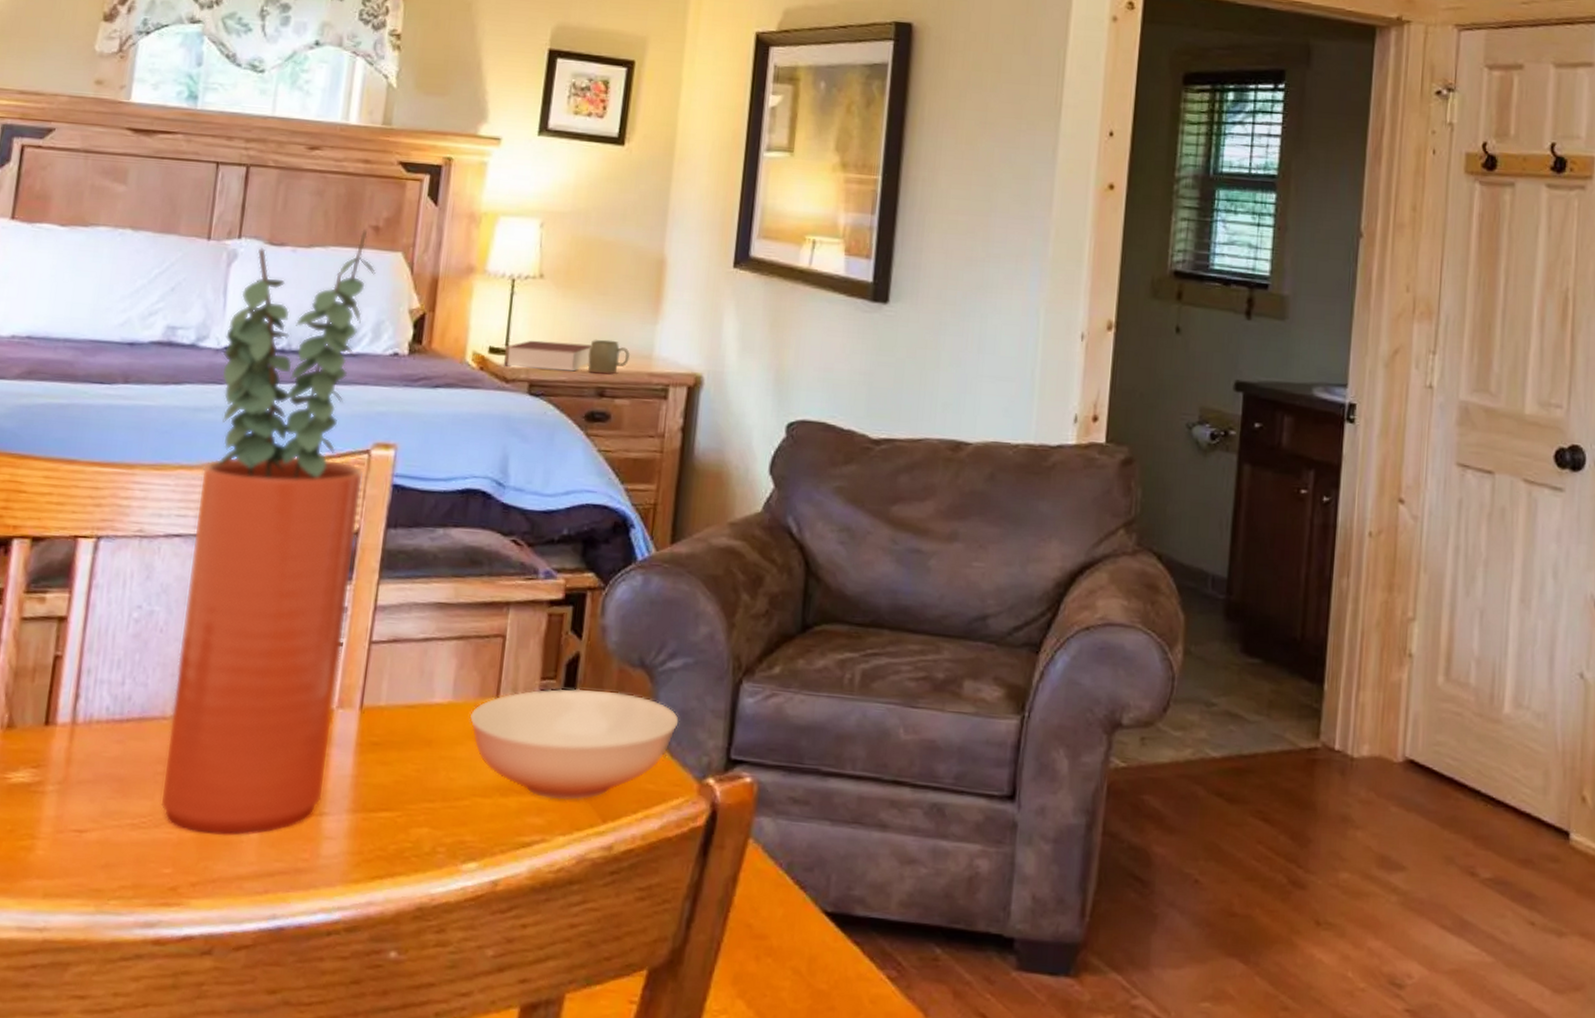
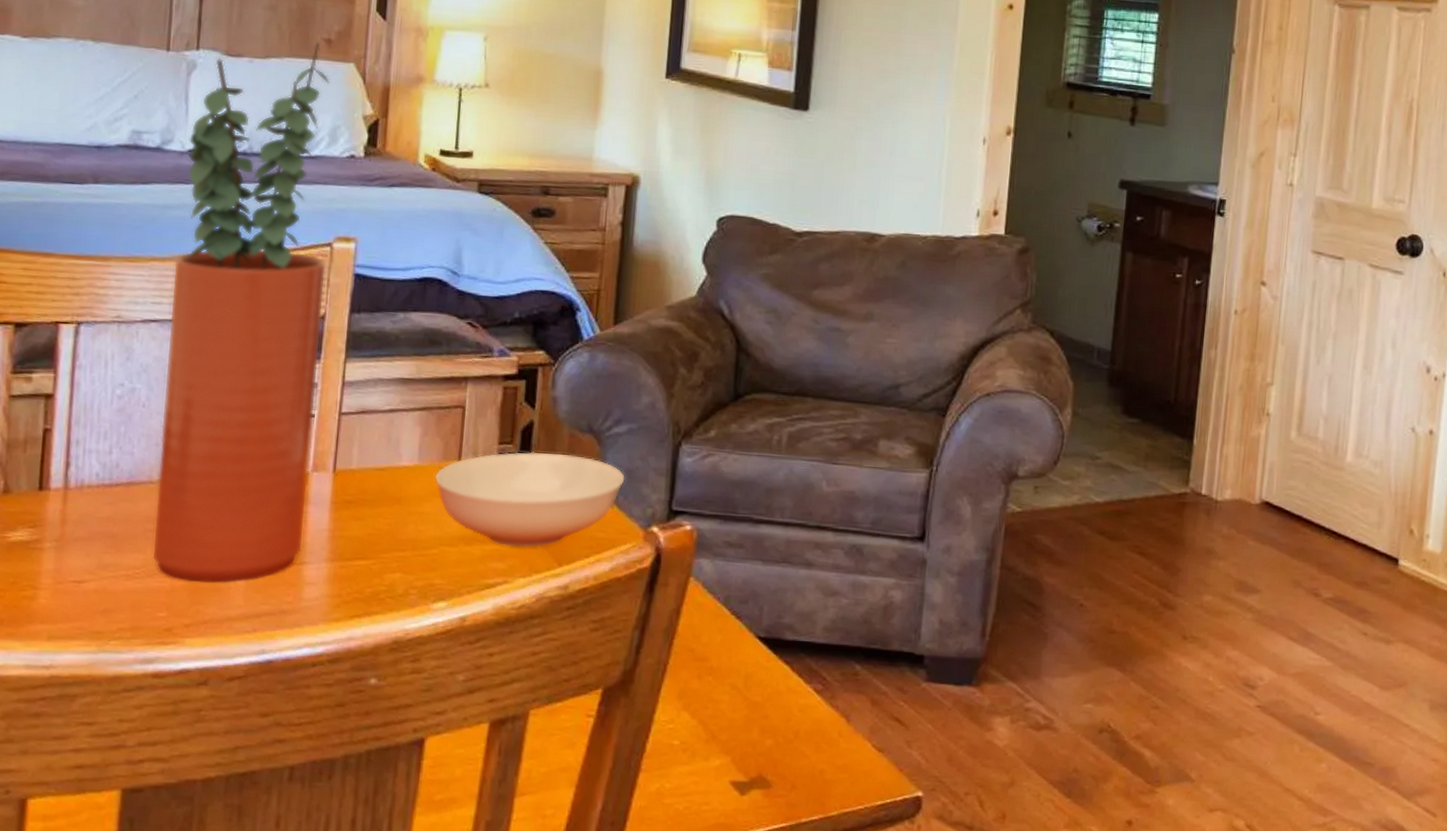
book: present [504,340,591,372] -> none [454,143,535,172]
mug: present [588,339,631,375] -> none [533,142,572,175]

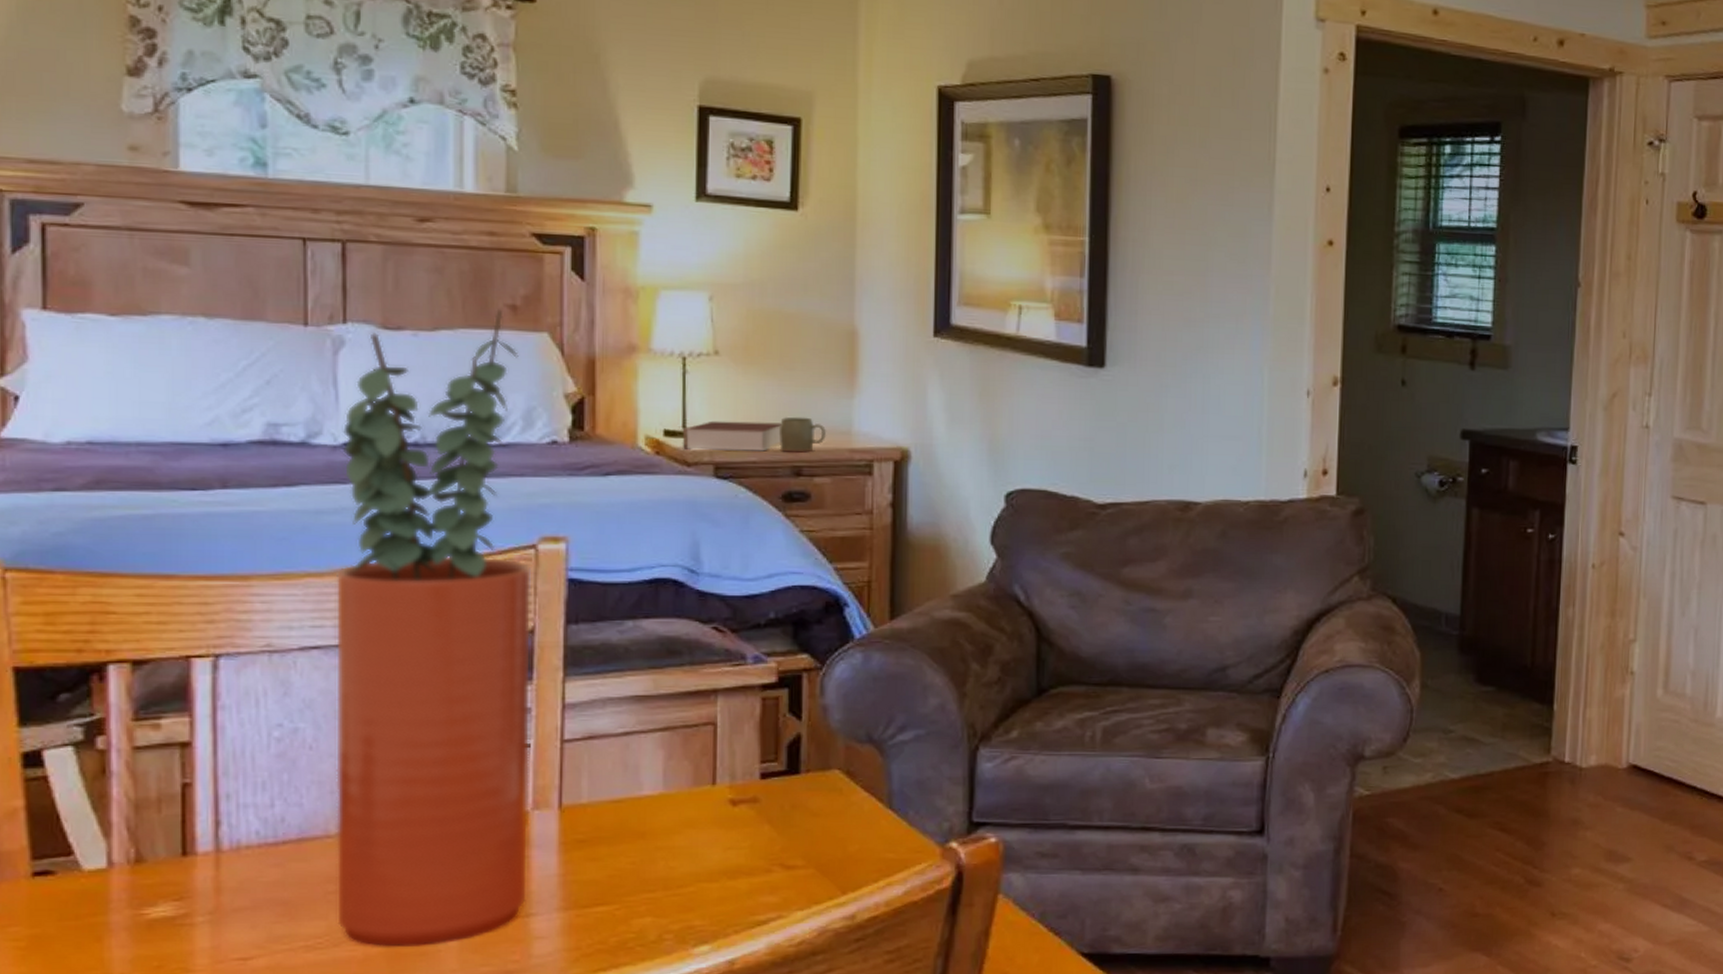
bowl: present [435,451,625,548] -> none [686,768,915,877]
book: none [454,143,535,172] -> present [683,420,781,451]
mug: none [533,142,572,175] -> present [779,416,827,453]

